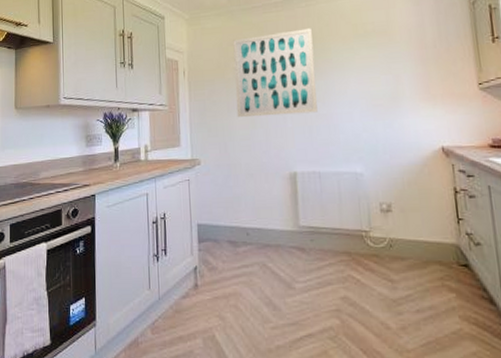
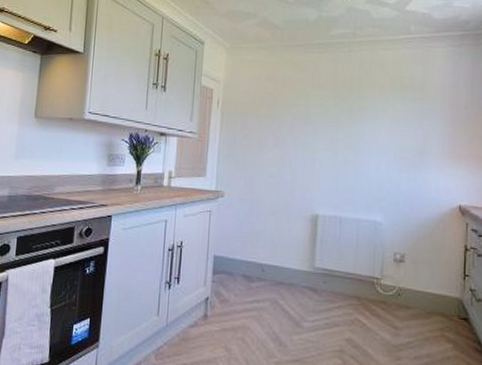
wall art: present [233,28,318,117] -> none [266,73,351,159]

